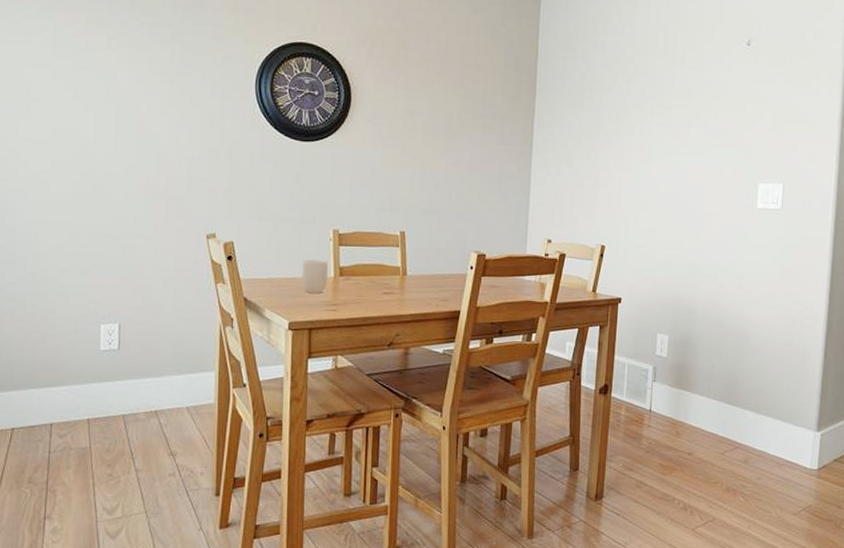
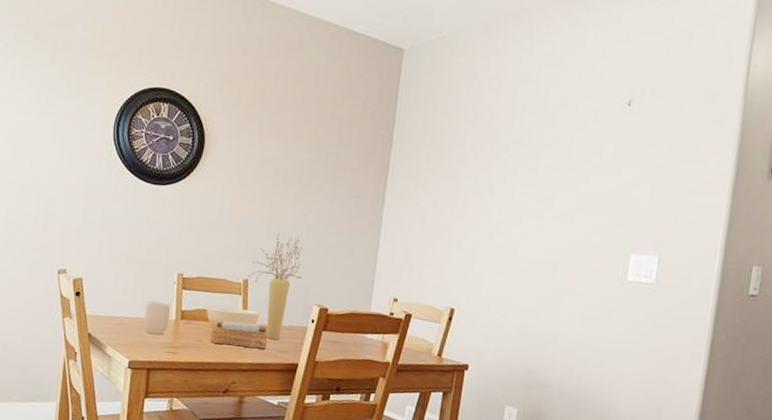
bowl: none [364,260,419,281] -> present [205,306,260,327]
napkin holder: none [371,274,428,299] -> present [210,321,268,350]
flower arrangement: none [403,184,459,290] -> present [247,234,304,341]

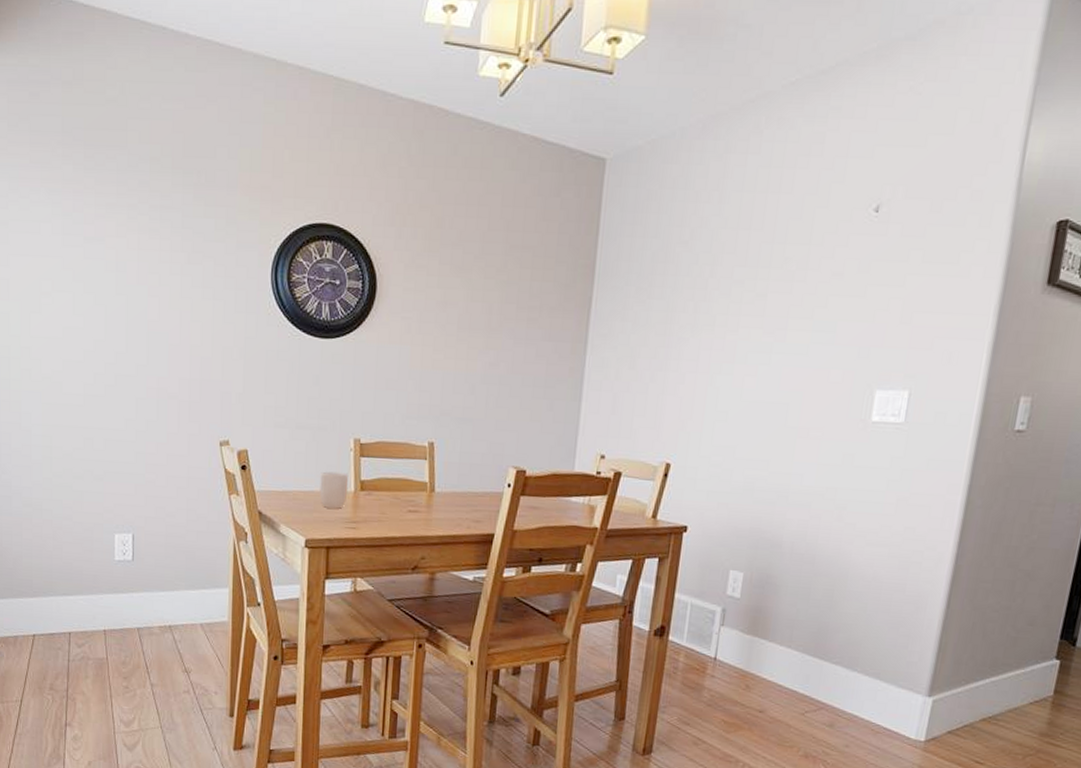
bowl: present [205,306,260,327] -> none [387,473,449,497]
napkin holder: present [210,321,268,350] -> none [394,490,459,520]
flower arrangement: present [247,234,304,341] -> none [432,388,496,510]

